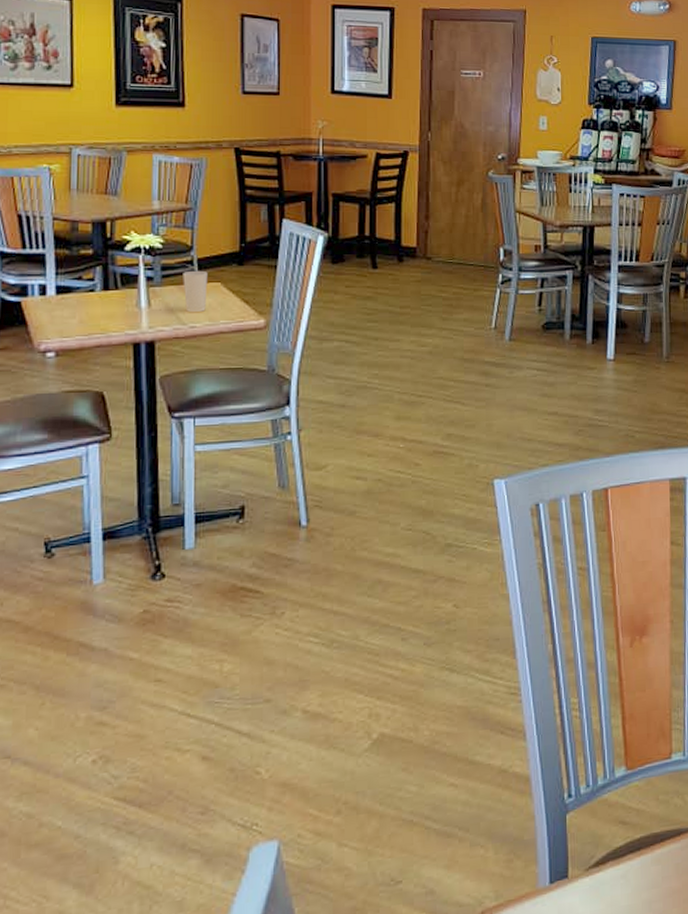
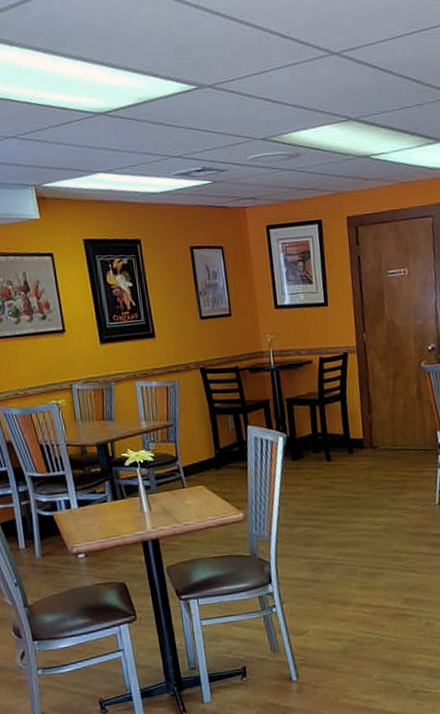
cup: present [183,270,208,313] -> none [173,476,195,513]

